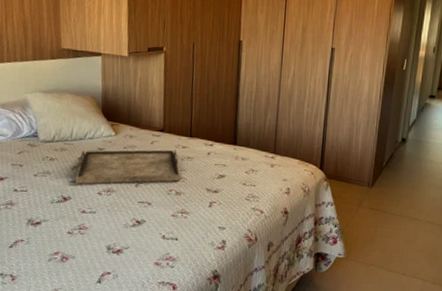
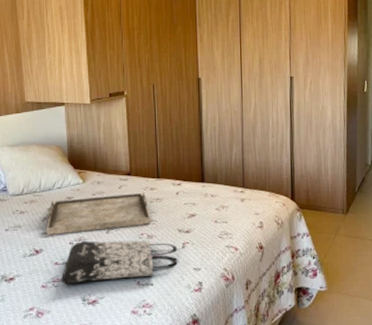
tote bag: none [88,192,205,233] -> present [62,240,178,285]

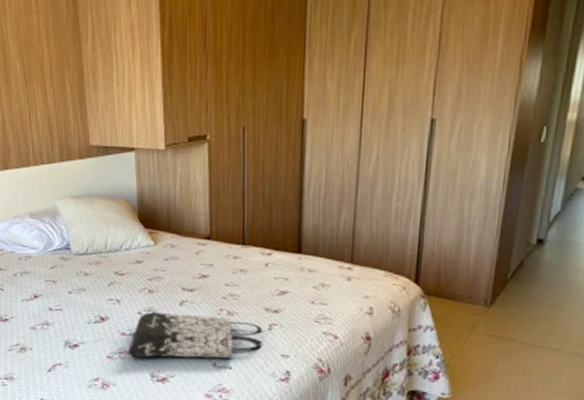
serving tray: present [47,192,151,235] -> none [113,260,232,302]

